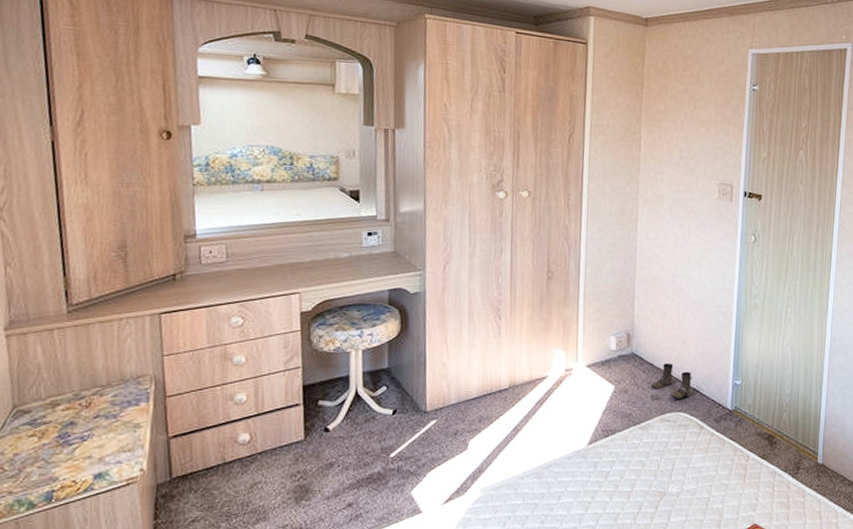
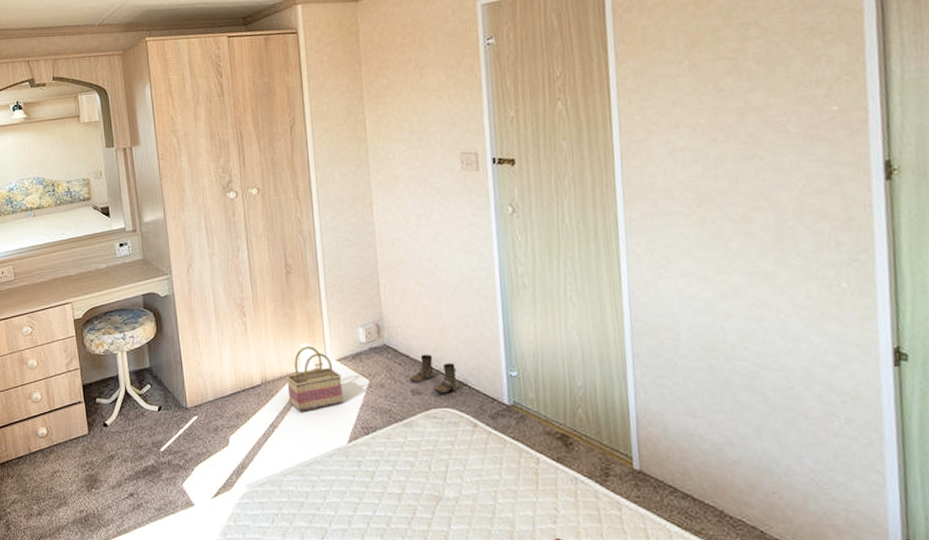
basket: none [534,351,589,415] -> present [285,345,343,412]

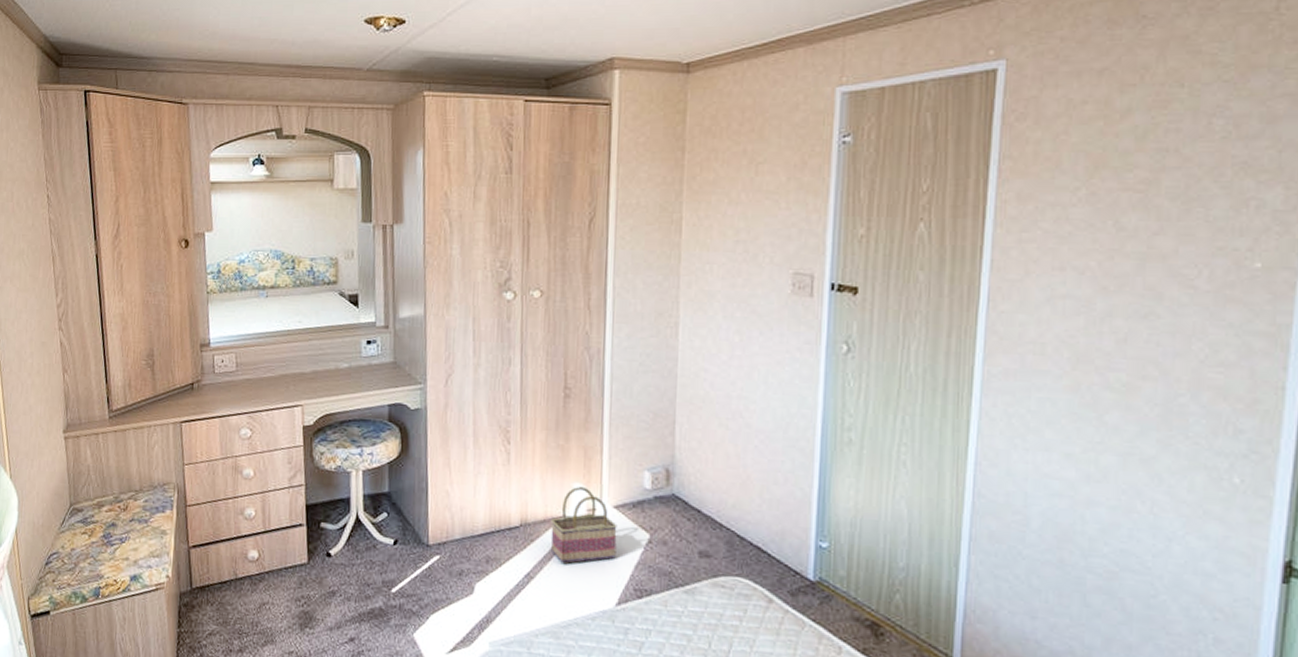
boots: present [409,355,458,394] -> none [698,511,756,560]

